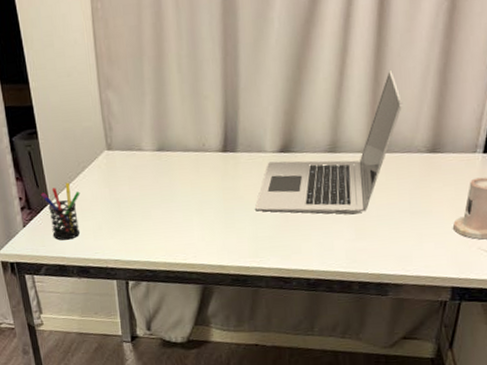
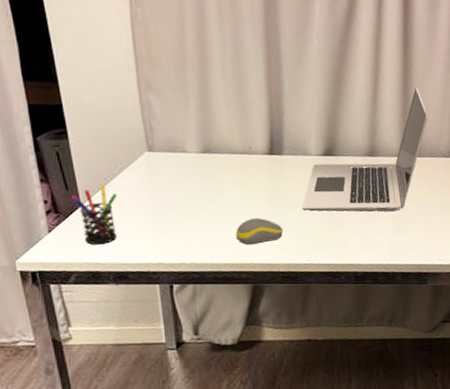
computer mouse: none [187,217,235,246] -> present [235,217,284,245]

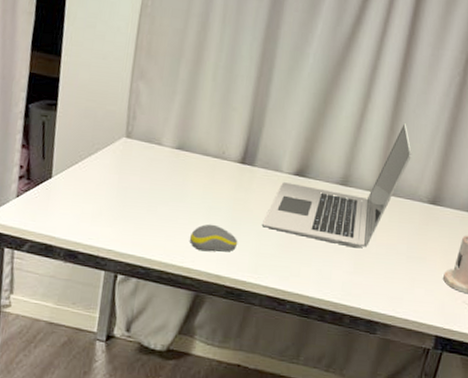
pen holder: present [71,184,118,245] -> none [45,160,88,220]

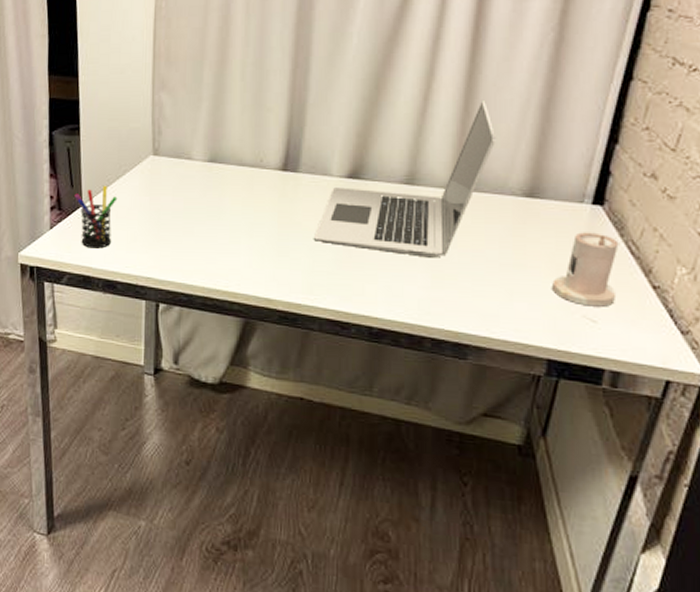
pen holder: none [45,160,88,220] -> present [74,185,118,249]
computer mouse: present [189,224,238,252] -> none [232,242,288,273]

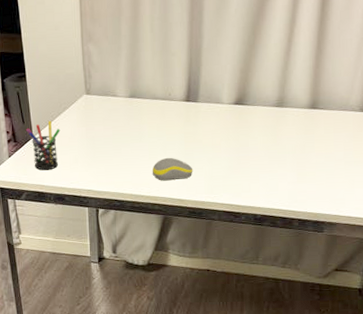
computer mouse: none [232,242,288,273] -> present [152,157,193,181]
laptop: present [314,101,497,258] -> none [212,41,341,161]

